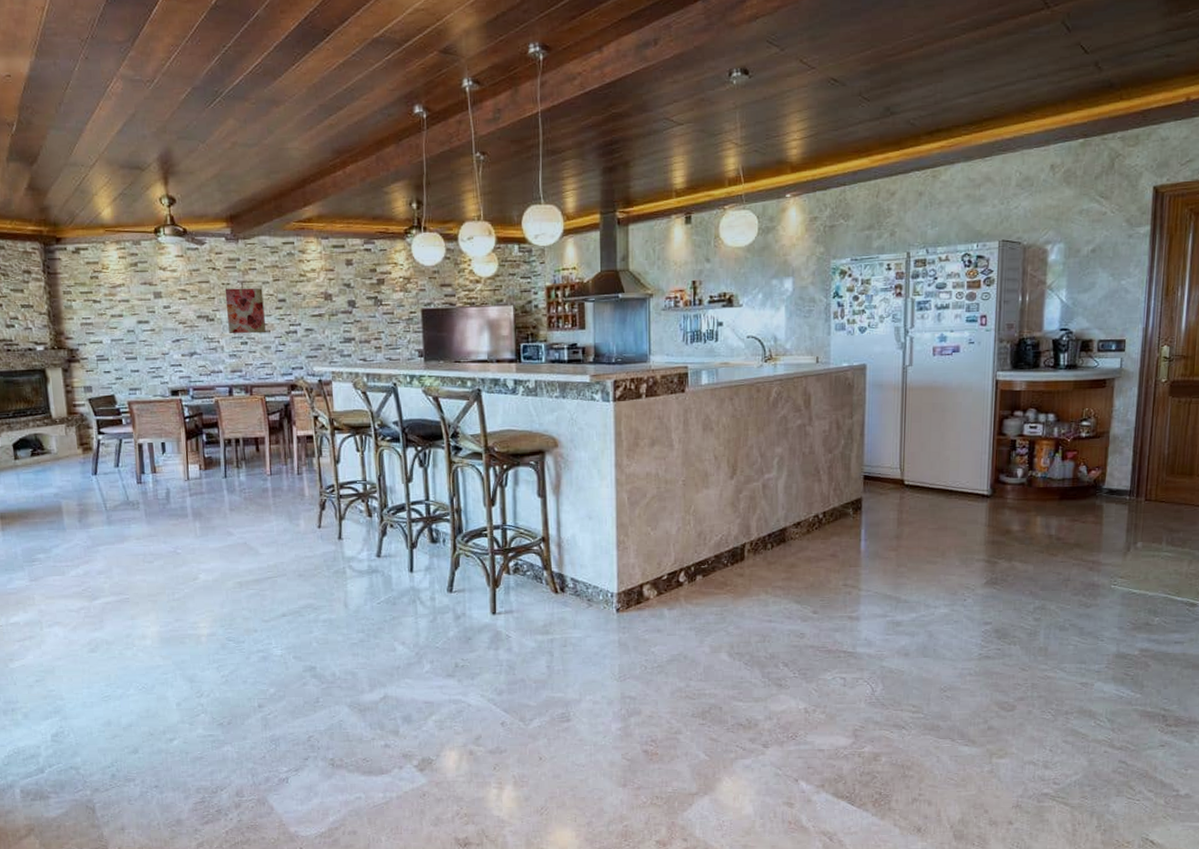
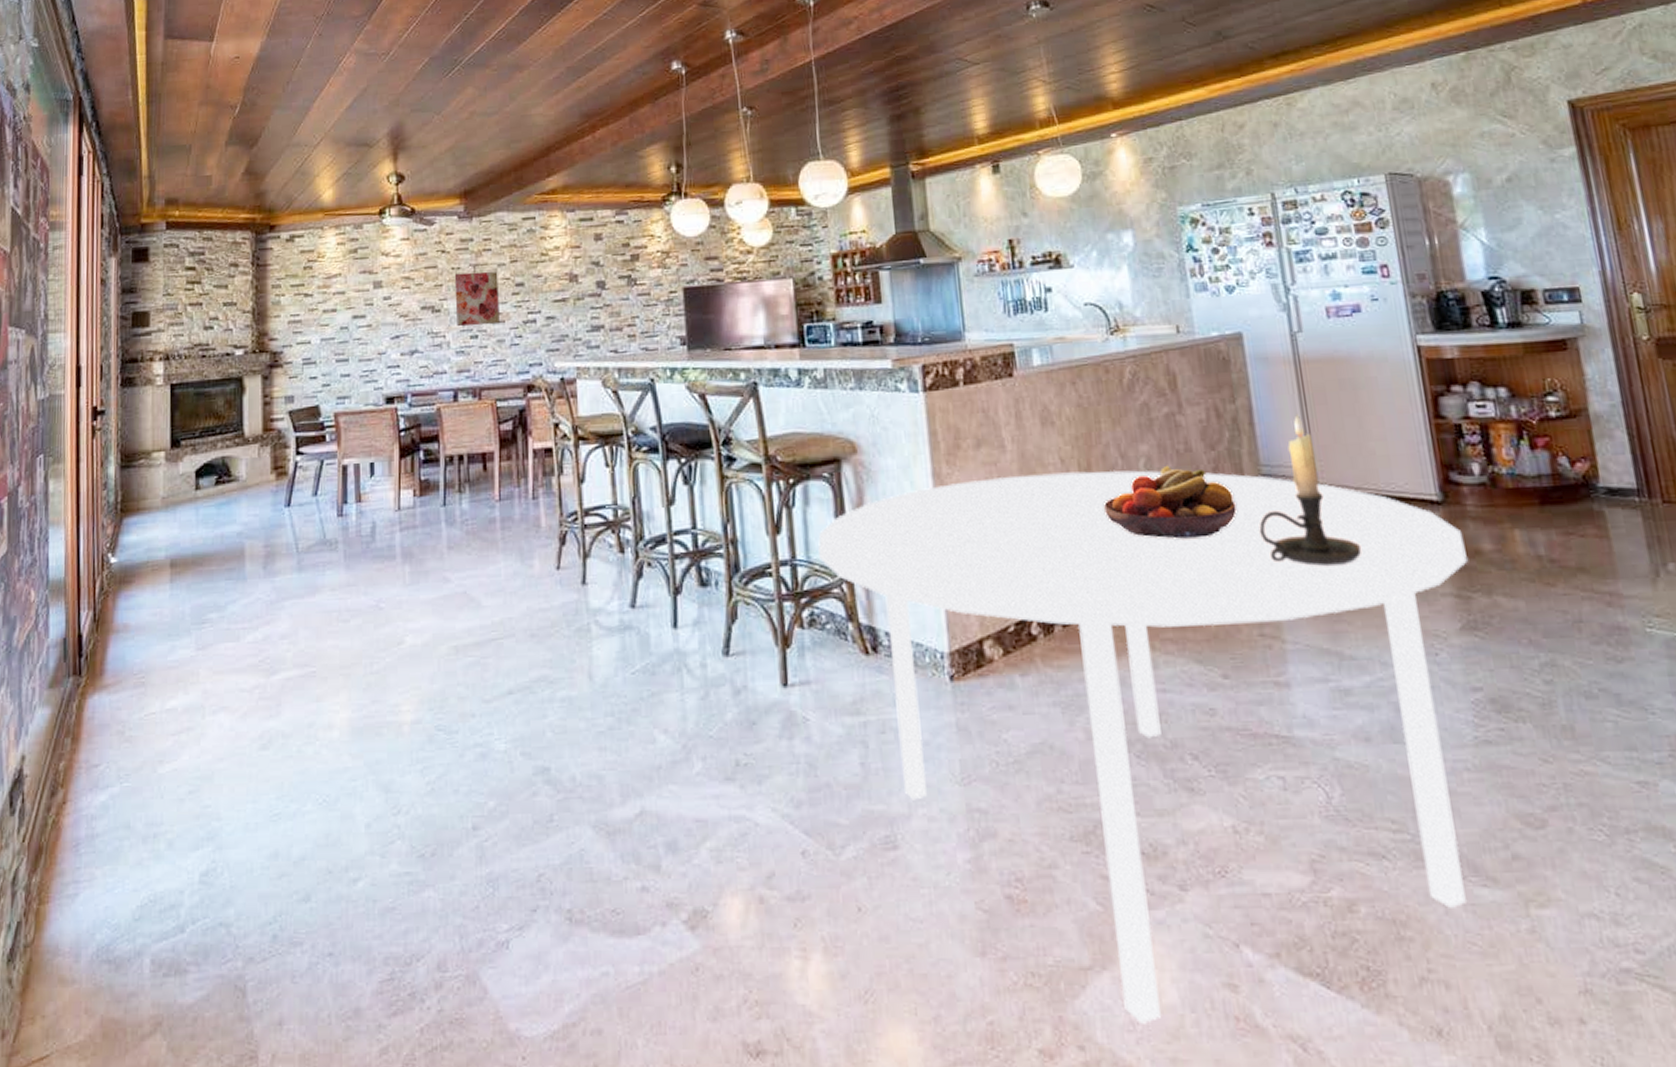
dining table: none [524,466,1000,826] -> present [818,470,1467,1024]
fruit bowl: none [742,463,842,518] -> present [1103,465,1238,540]
candle holder: none [855,428,927,539] -> present [1259,413,1362,567]

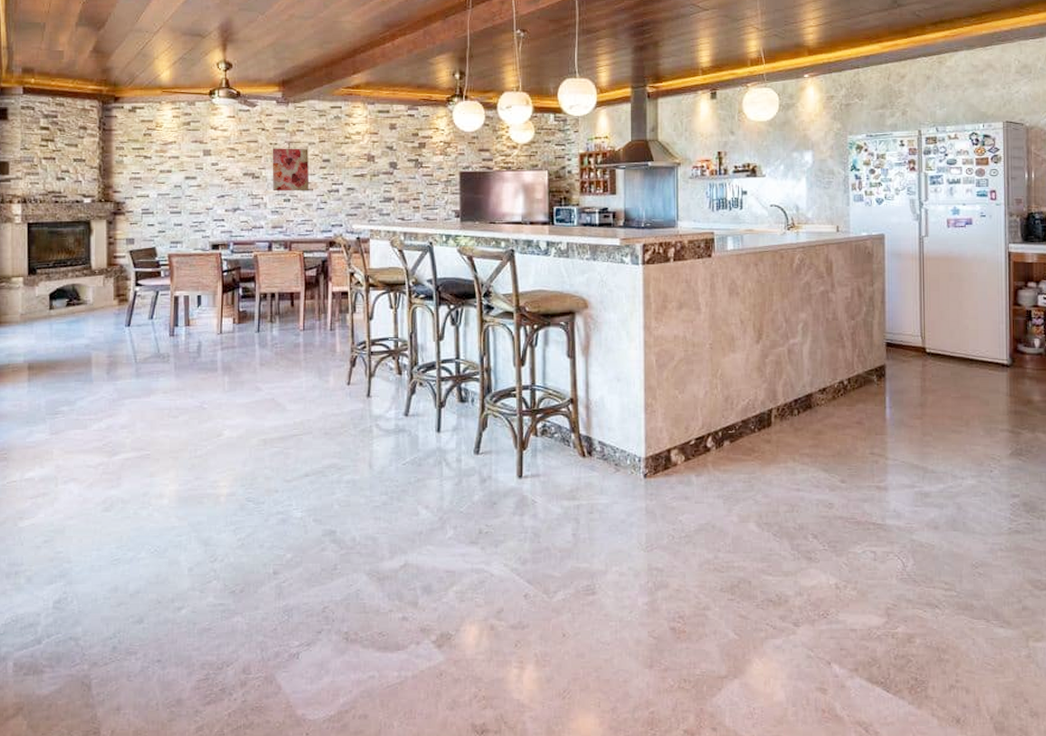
dining table: present [818,470,1467,1024] -> none [553,331,1022,714]
fruit bowl: present [1103,465,1238,540] -> none [768,329,866,384]
candle holder: present [1259,413,1362,567] -> none [879,296,950,408]

